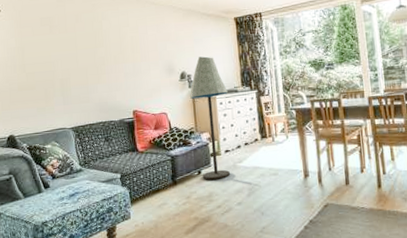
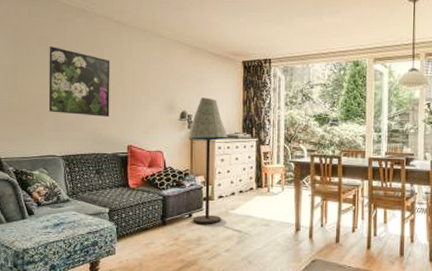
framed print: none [51,25,113,87] -> present [48,46,110,117]

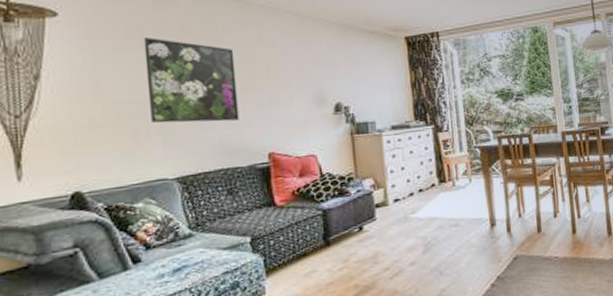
floor lamp: present [188,97,229,224] -> none [347,83,400,238]

